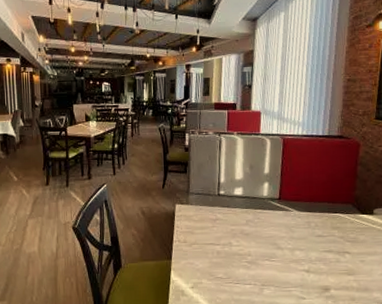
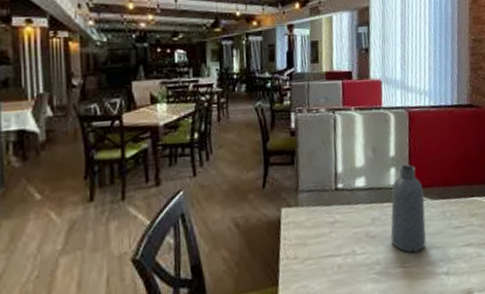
vase: none [261,181,292,251] -> present [390,164,426,253]

